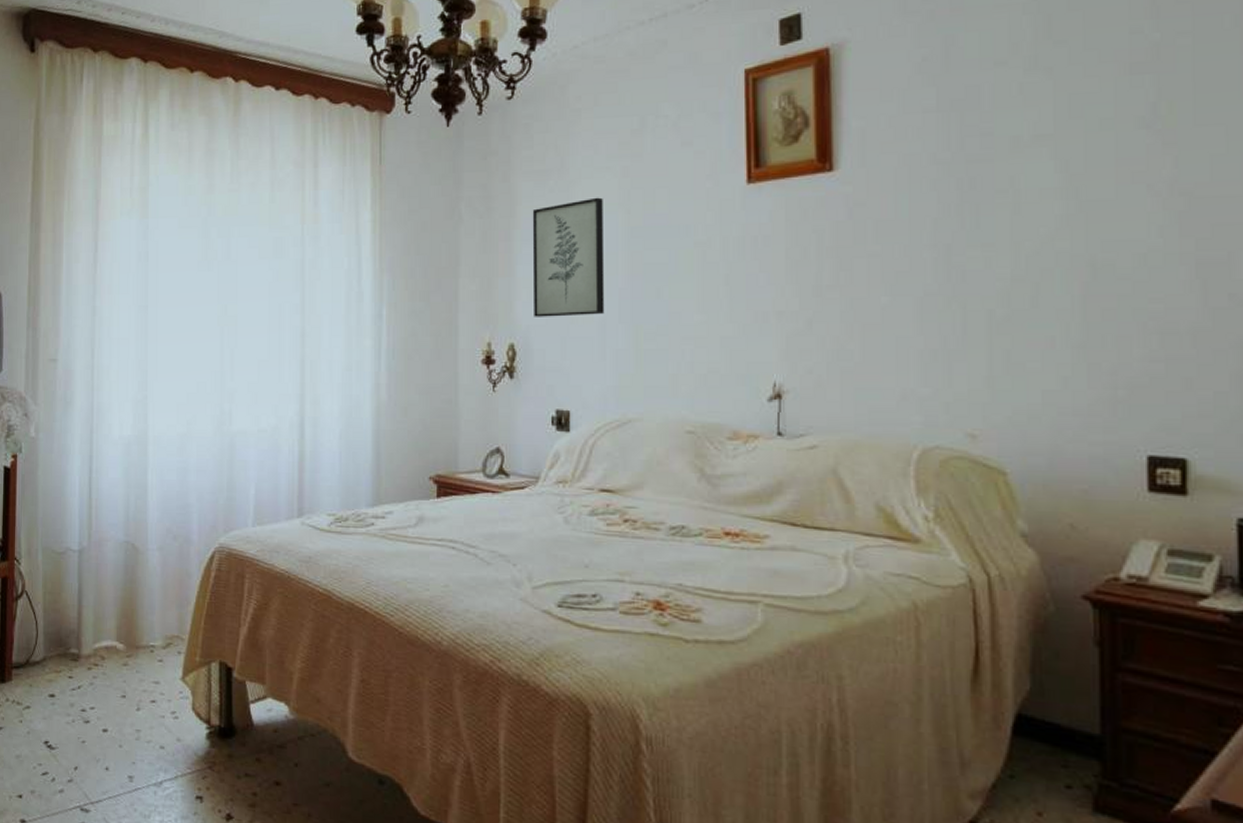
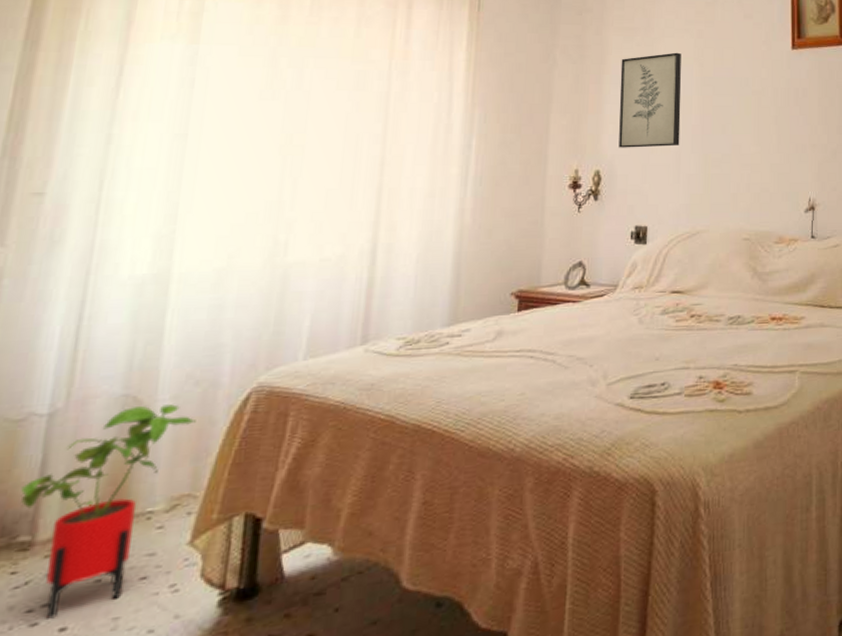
house plant: none [68,553,177,720] -> present [21,403,196,619]

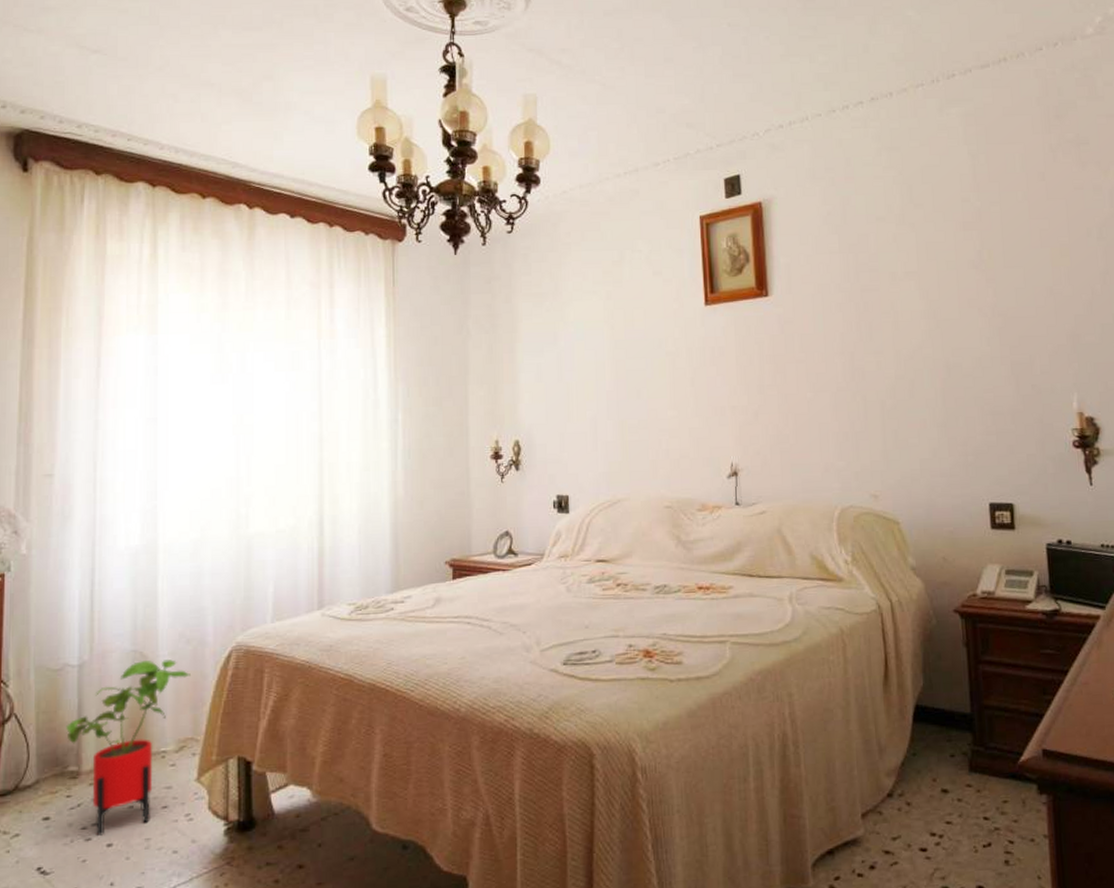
wall art: present [619,52,682,148] -> none [532,316,595,417]

